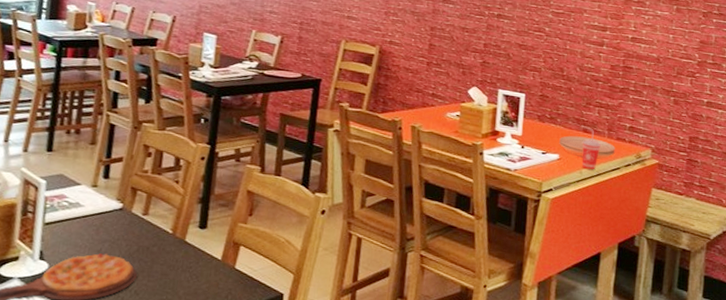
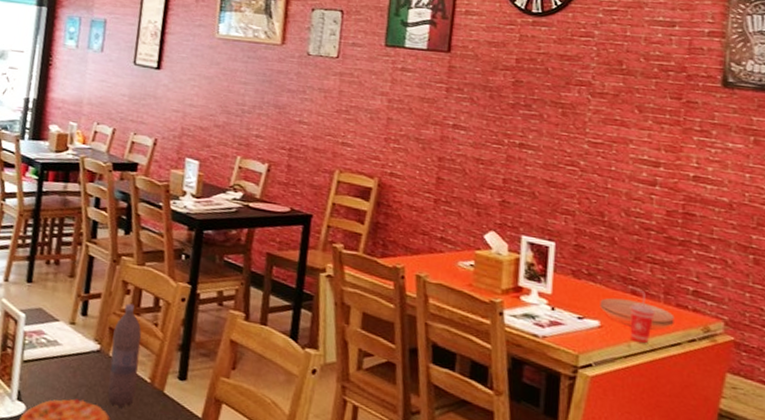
water bottle: none [130,165,163,257] -> present [107,303,142,408]

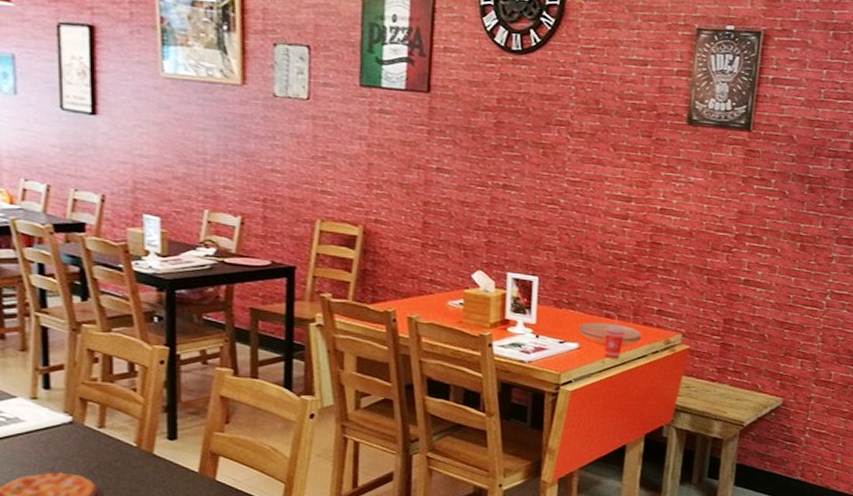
water bottle: present [107,303,142,408] -> none [85,372,121,474]

